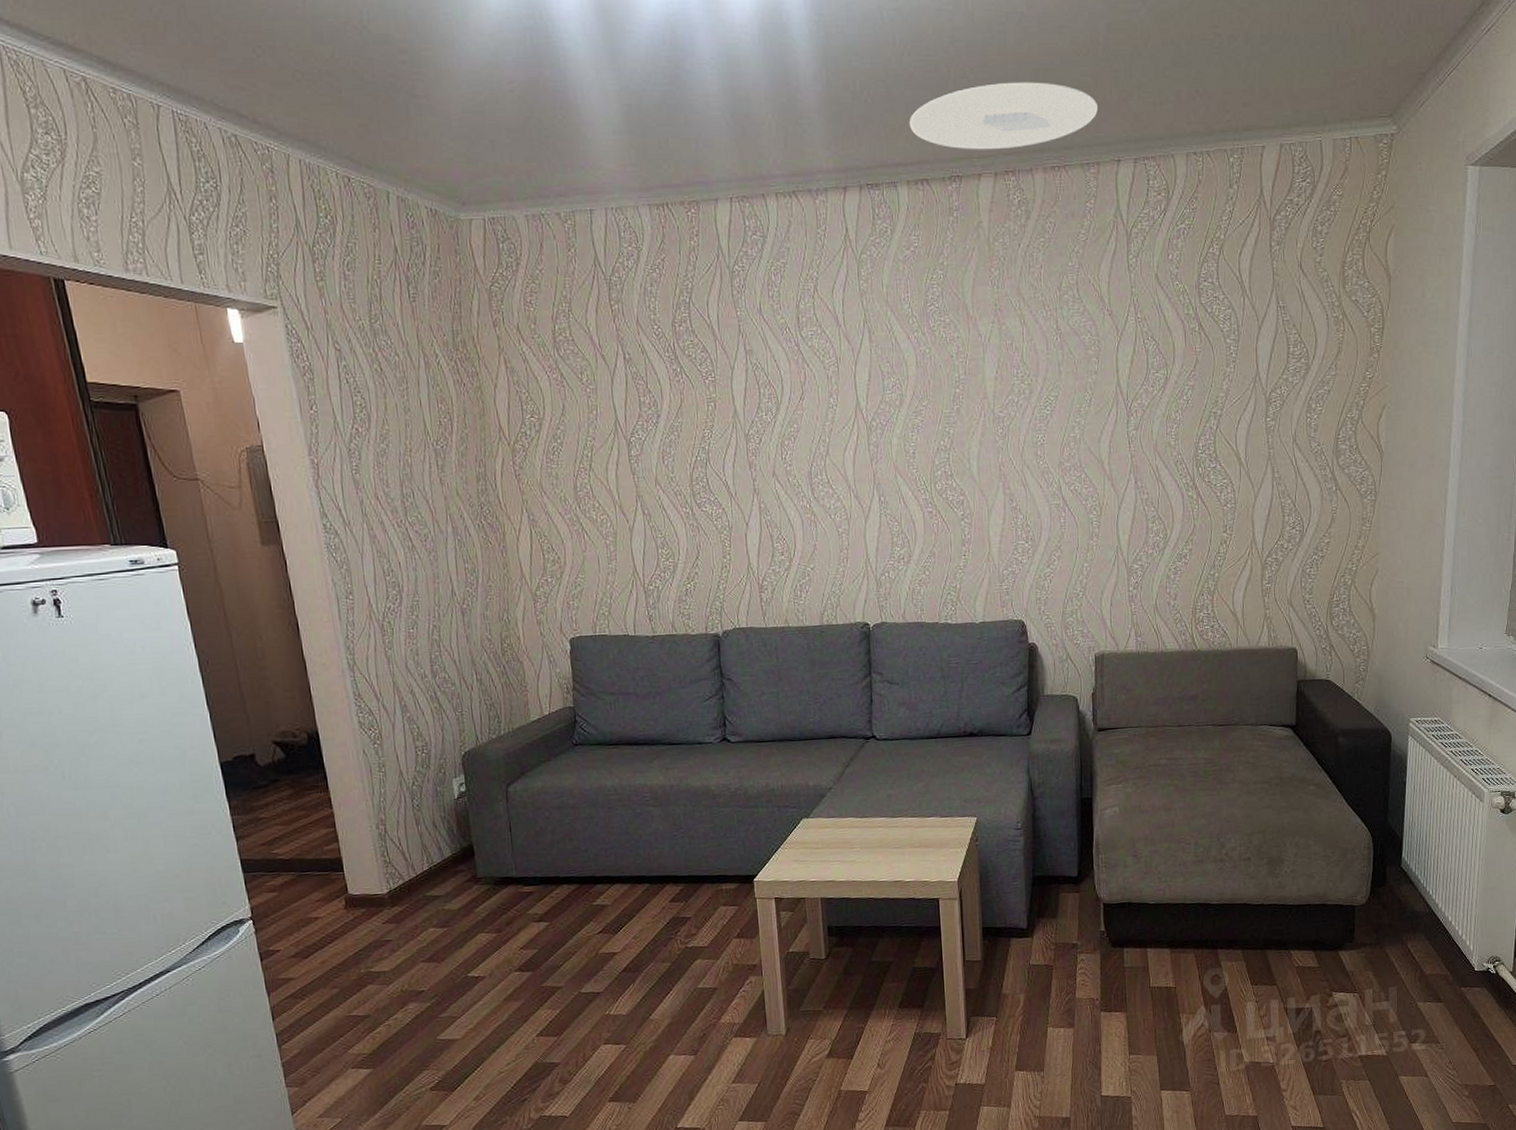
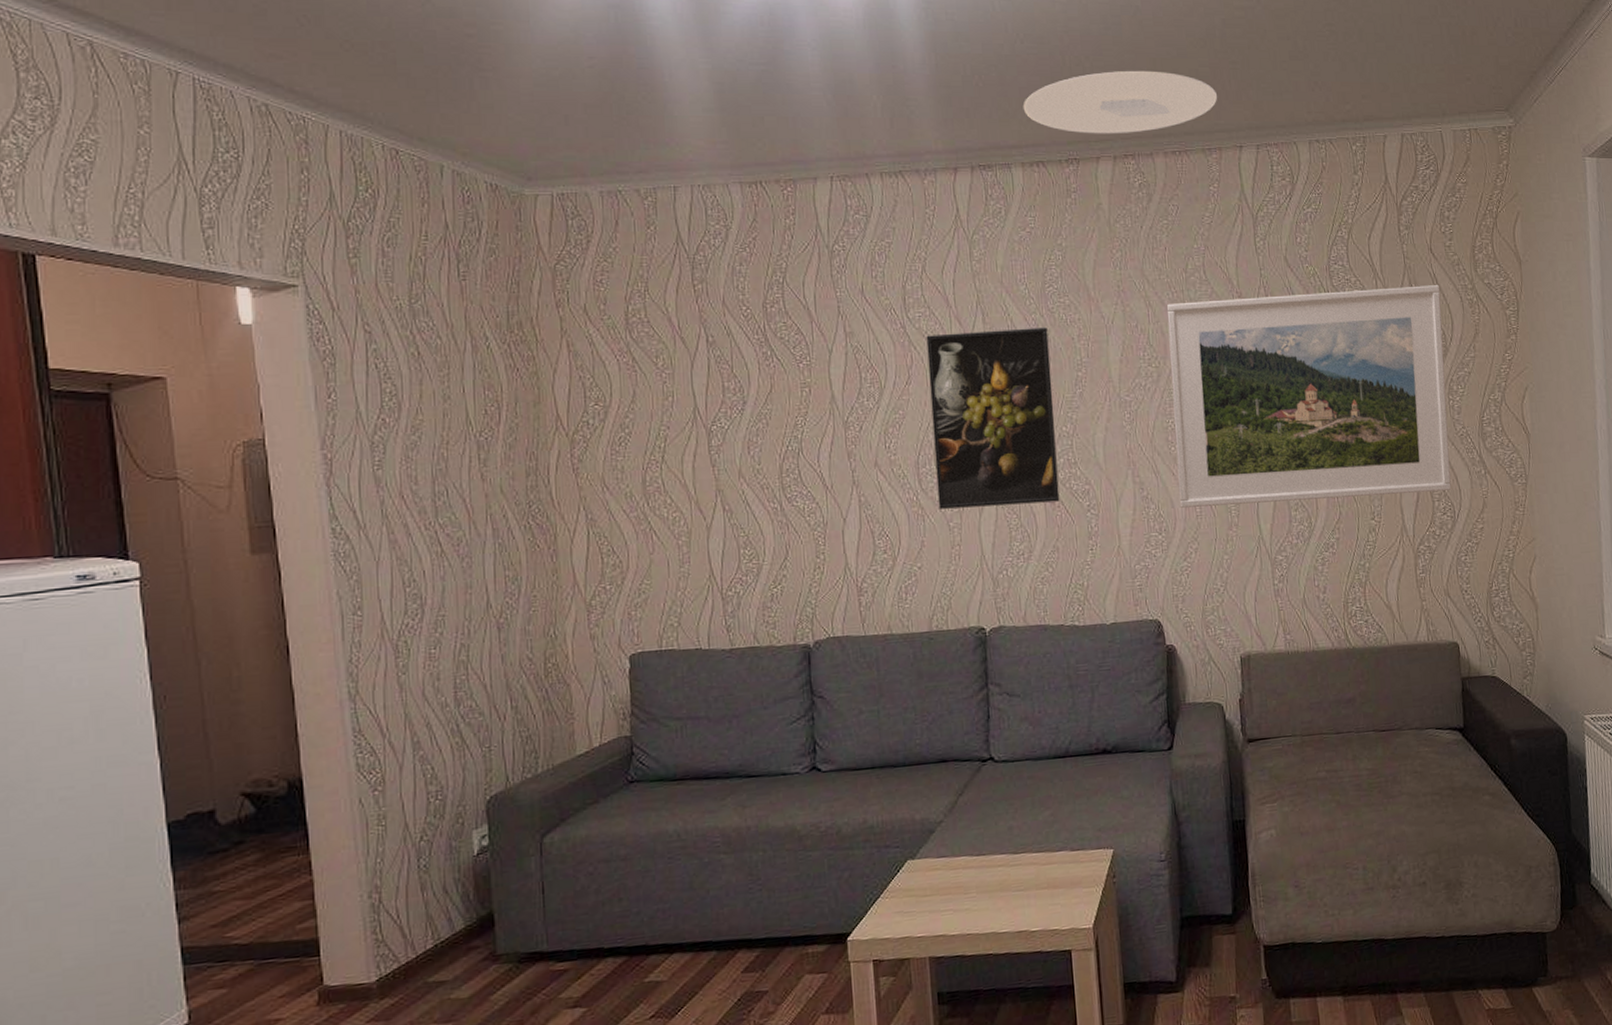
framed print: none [818,345,937,516] -> present [926,327,1060,509]
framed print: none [1040,302,1307,518] -> present [1167,285,1452,508]

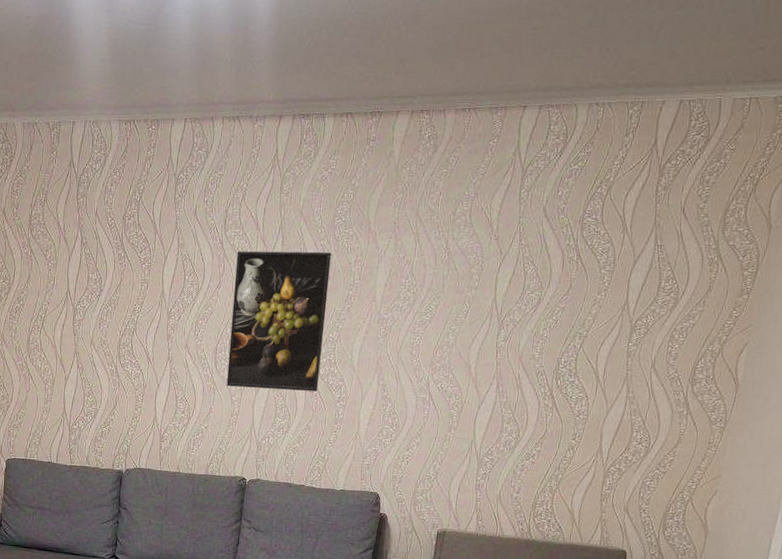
ceiling light: present [1022,70,1218,134] -> none [343,34,514,92]
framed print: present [1167,285,1452,508] -> none [411,241,684,424]

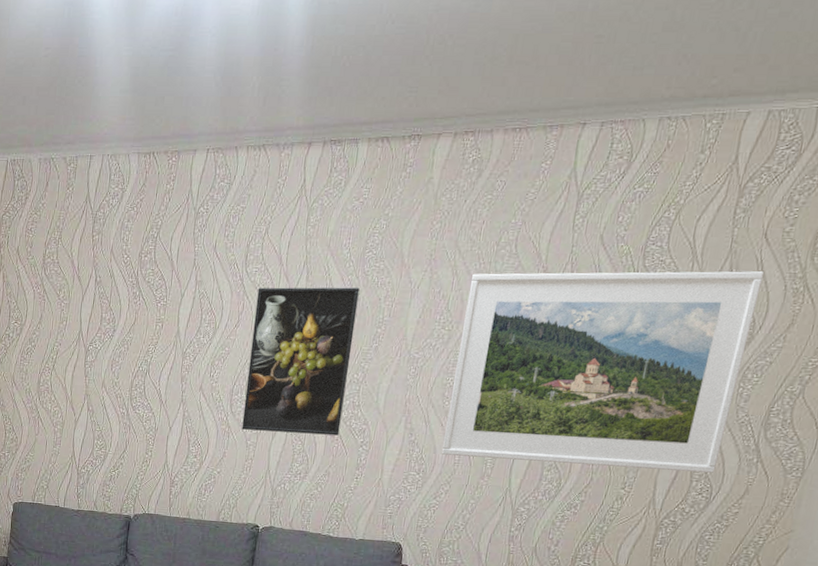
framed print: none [411,241,684,424] -> present [441,271,765,473]

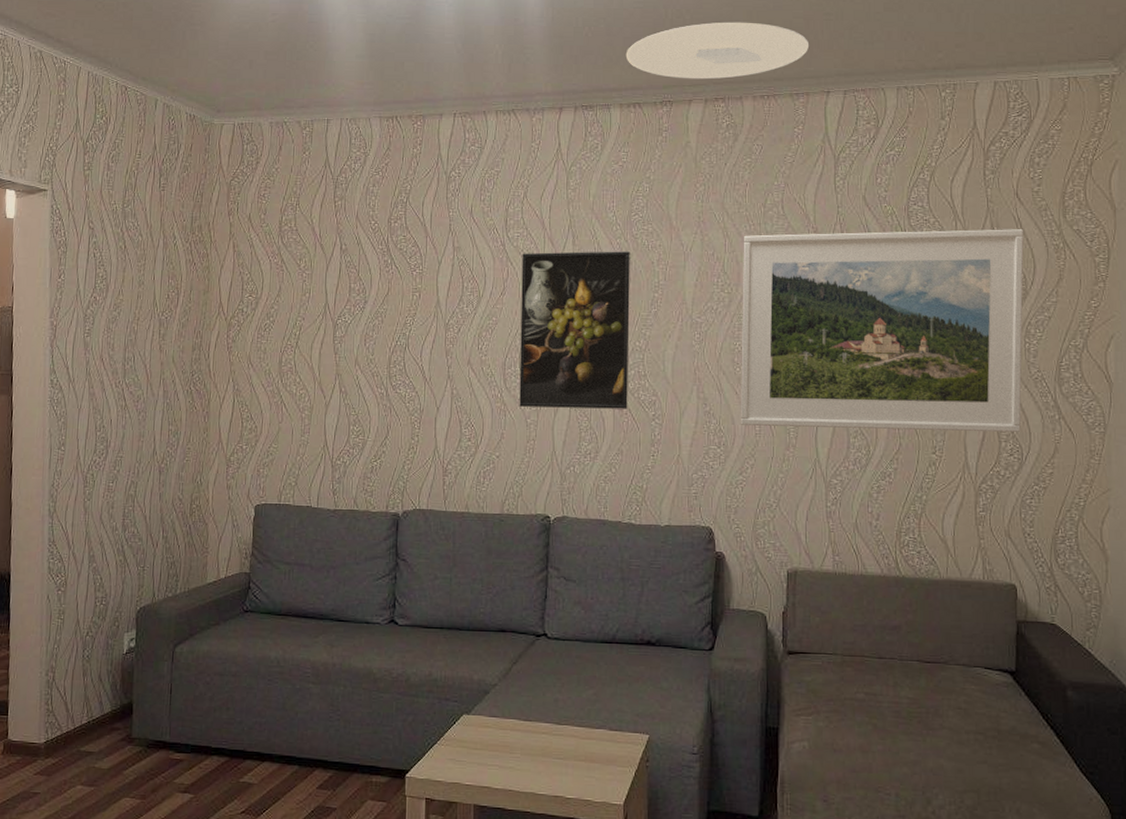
ceiling light: none [380,47,574,111] -> present [625,22,810,80]

